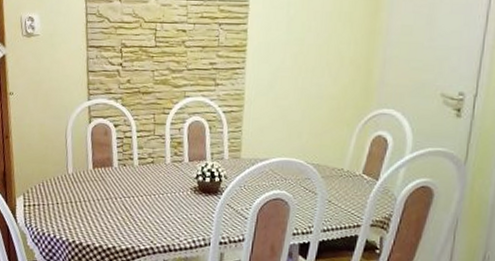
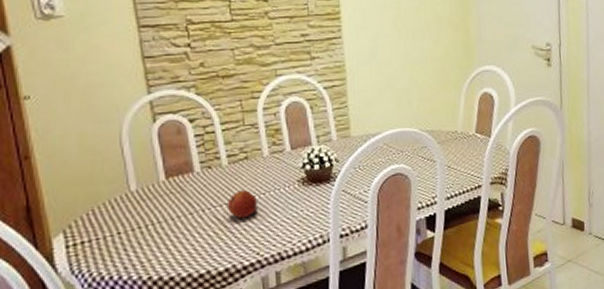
fruit: none [134,188,157,211] -> present [228,190,257,218]

